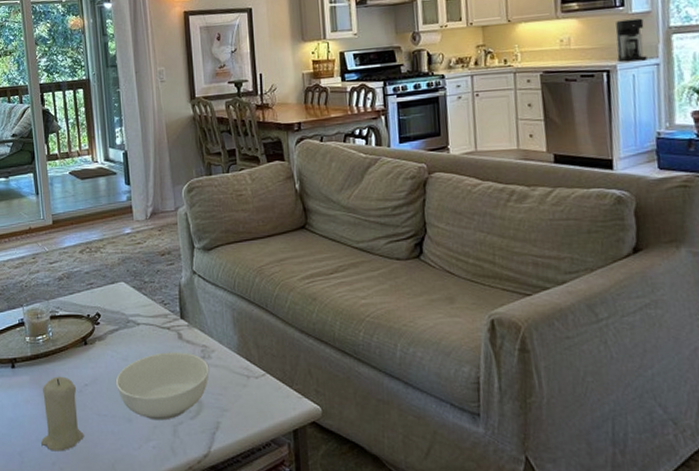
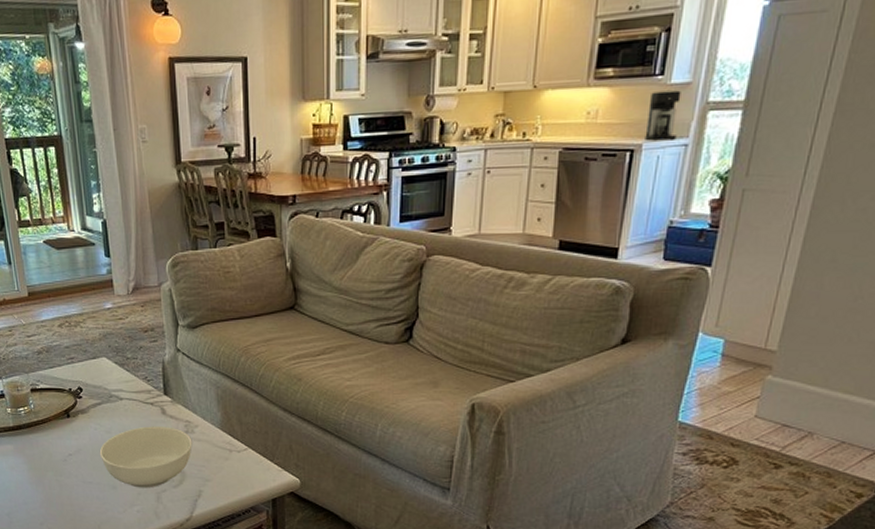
candle: present [41,376,84,452] -> none [27,446,70,514]

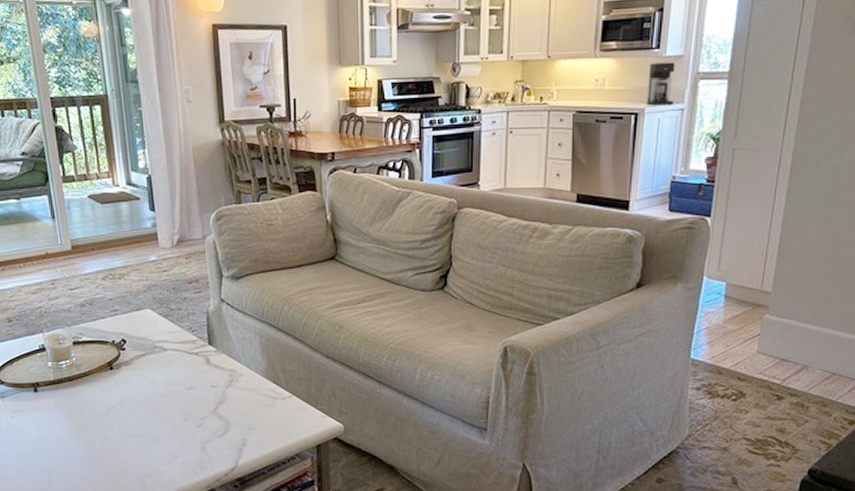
bowl: present [99,426,193,488] -> none [143,376,237,439]

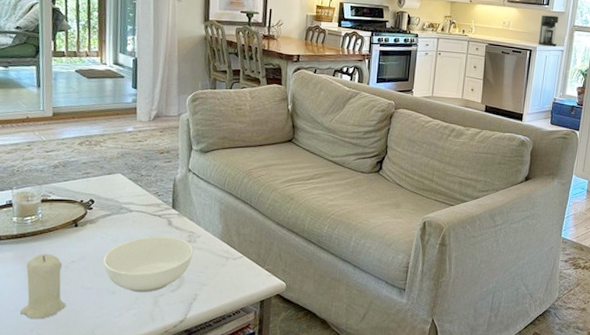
candle: none [68,399,113,469] -> present [20,253,66,319]
bowl: none [143,376,237,439] -> present [102,236,194,293]

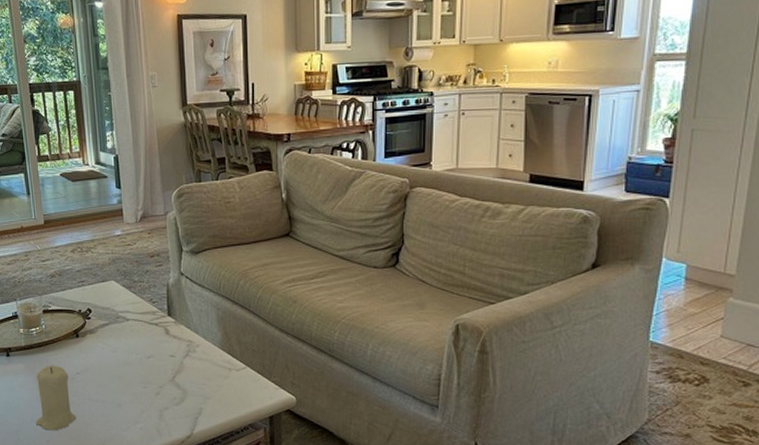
bowl: present [102,236,194,293] -> none [105,346,194,406]
coffee maker: present [538,15,559,47] -> none [601,44,630,88]

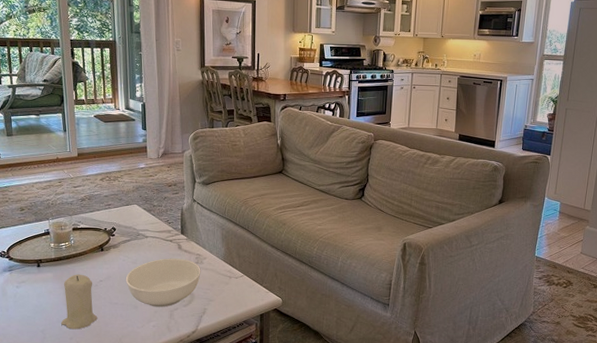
bowl: none [105,346,194,406] -> present [125,258,201,307]

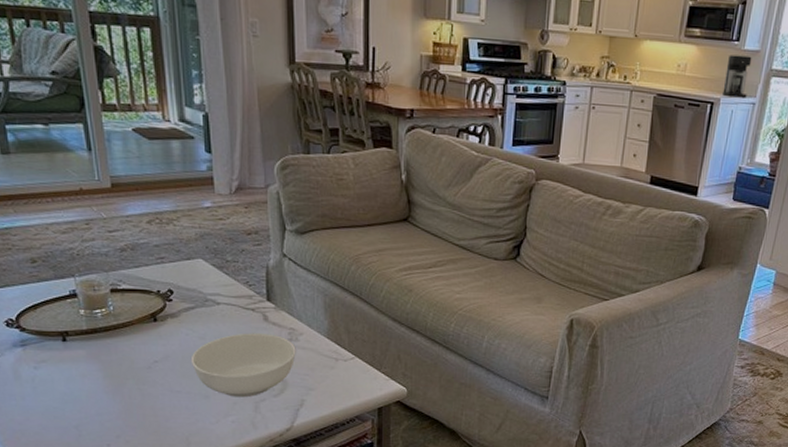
candle: present [61,274,98,330] -> none [103,352,154,425]
coffee maker: none [508,46,528,76] -> present [722,55,752,98]

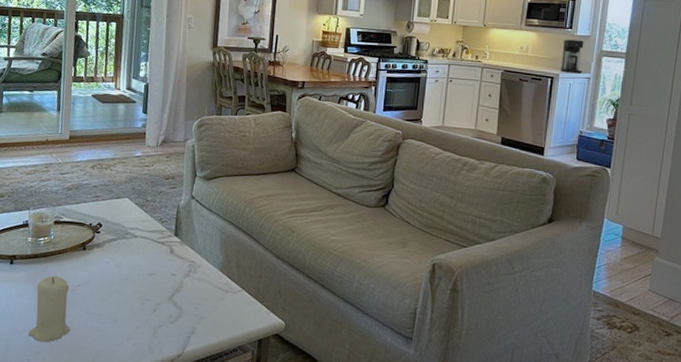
candle: none [103,352,154,425] -> present [28,275,71,343]
bowl: present [190,333,296,398] -> none [106,263,194,323]

